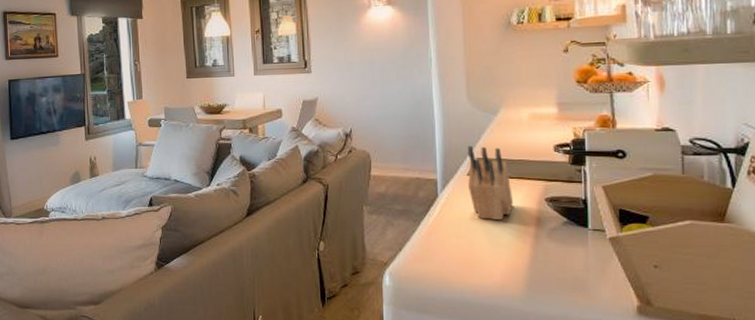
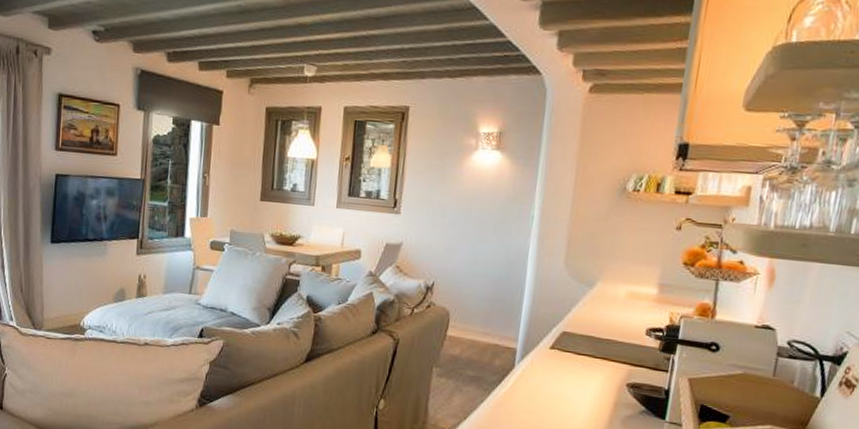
knife block: present [467,145,513,221] -> none [548,317,594,402]

